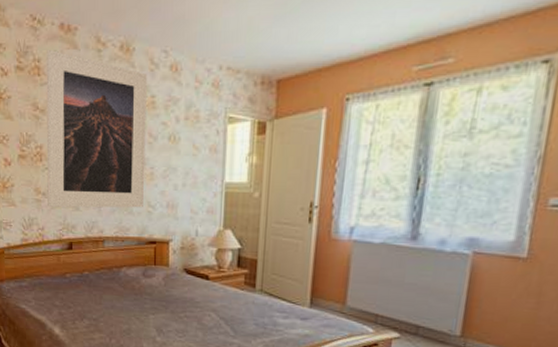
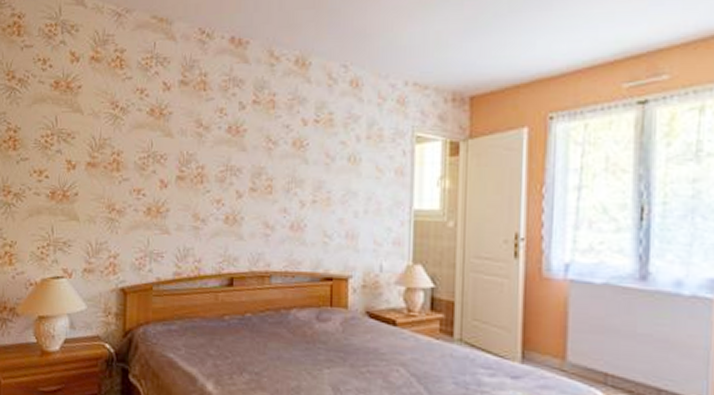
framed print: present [46,49,147,208] -> none [207,63,324,238]

